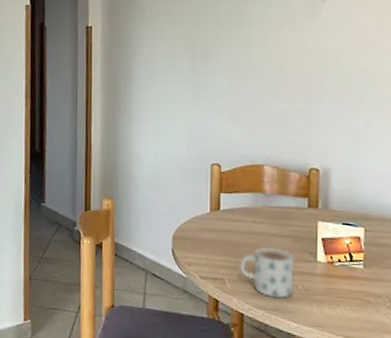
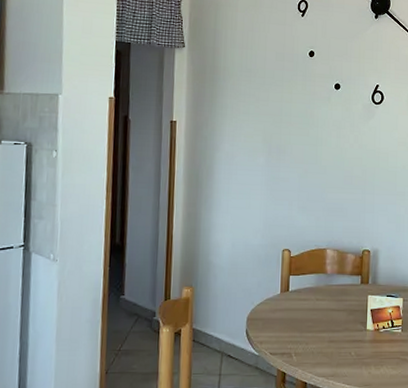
mug: present [239,247,294,300] -> none [304,321,349,366]

